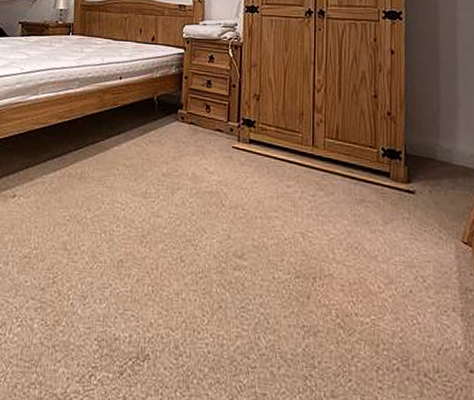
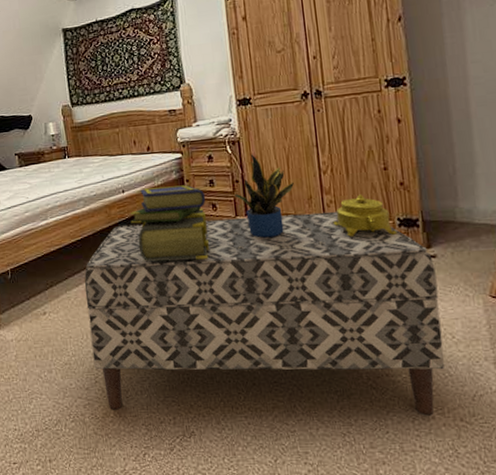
bench: none [55,113,414,366] -> present [84,211,445,416]
stack of books: none [122,78,201,162] -> present [130,185,209,262]
potted plant: none [230,61,288,149] -> present [235,154,294,238]
decorative box: none [320,118,381,164] -> present [333,194,398,237]

